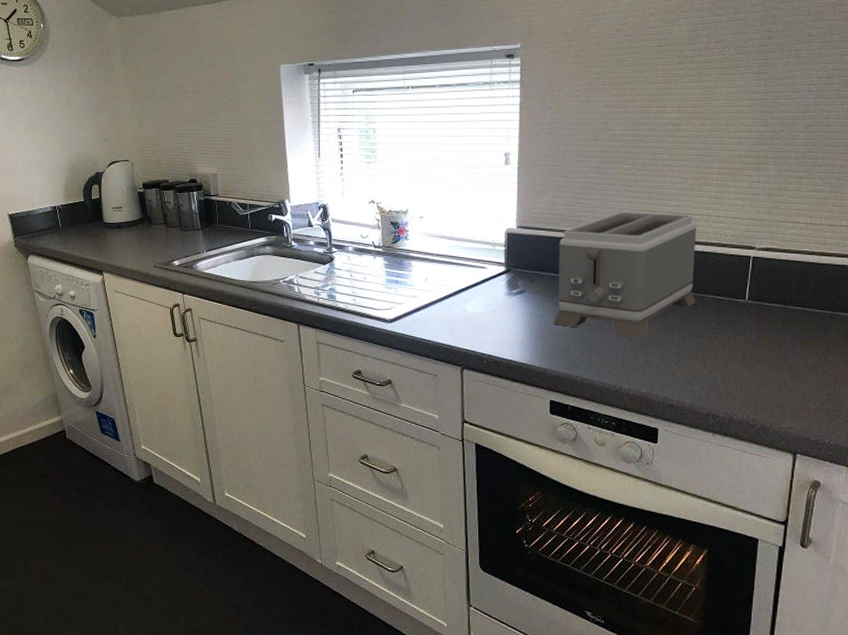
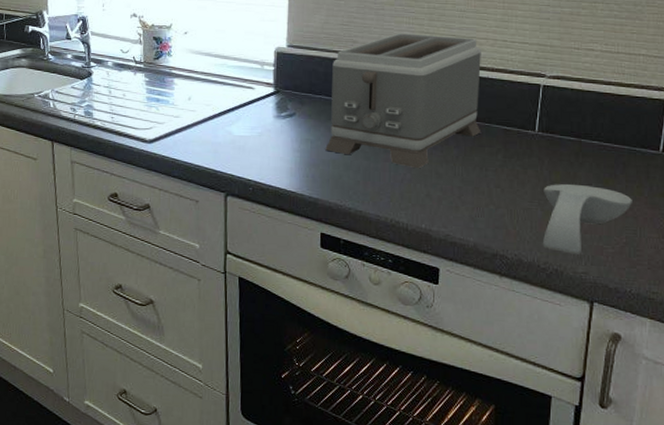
spoon rest: none [751,348,832,411] -> present [542,184,632,255]

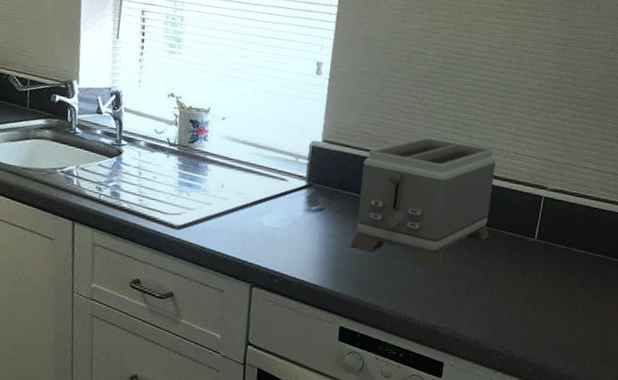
spoon rest: present [542,184,632,255] -> none [532,287,607,352]

